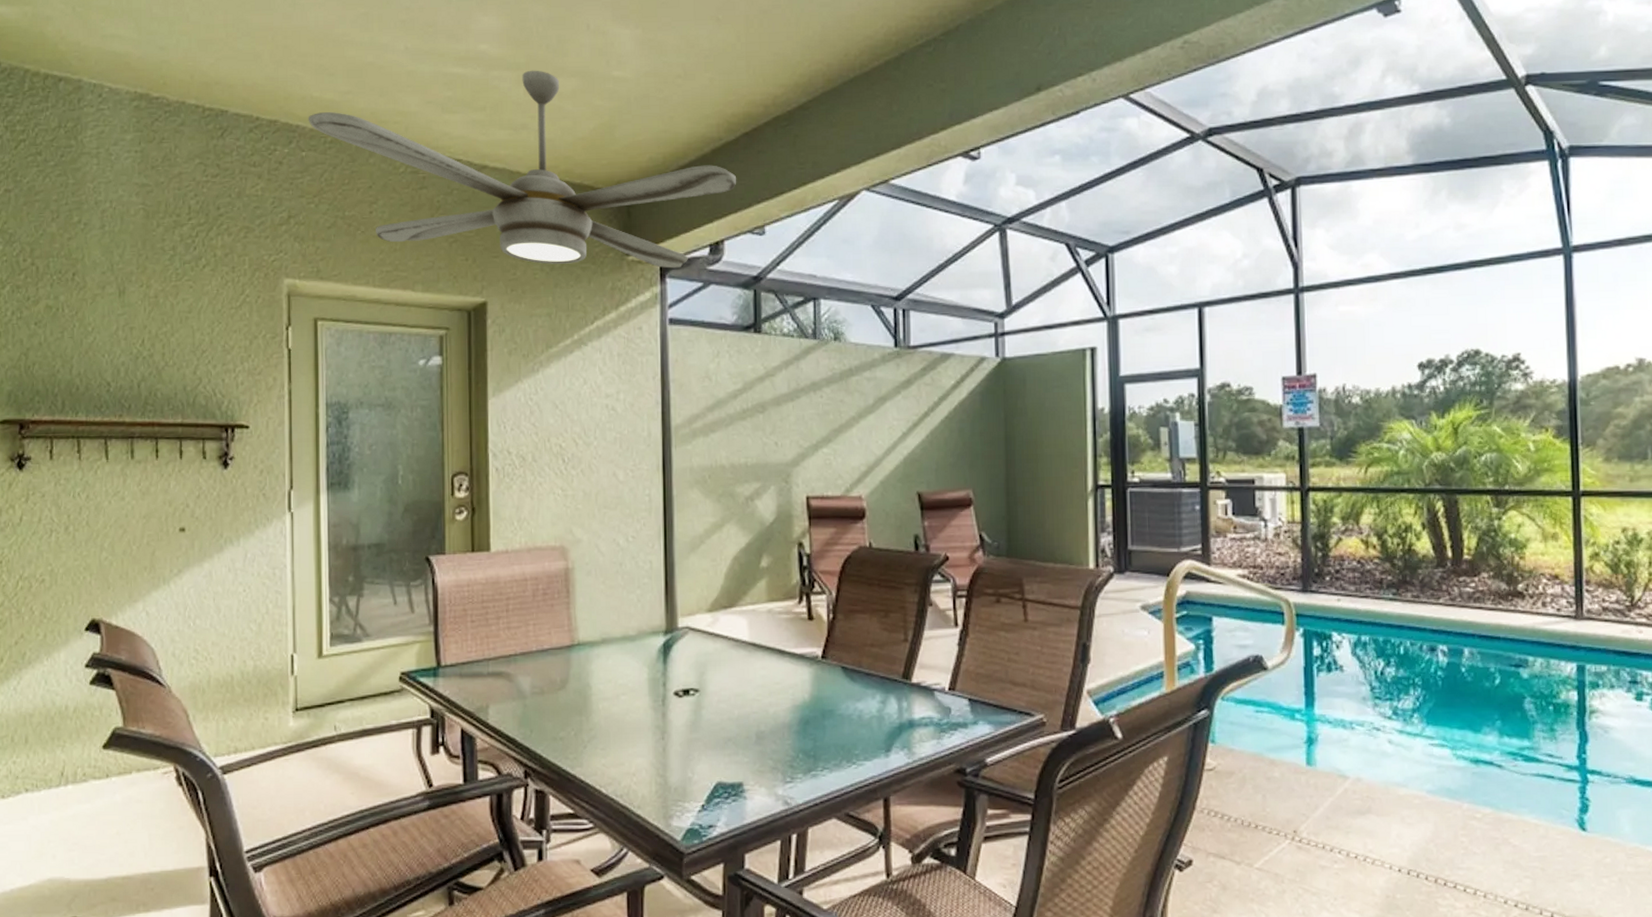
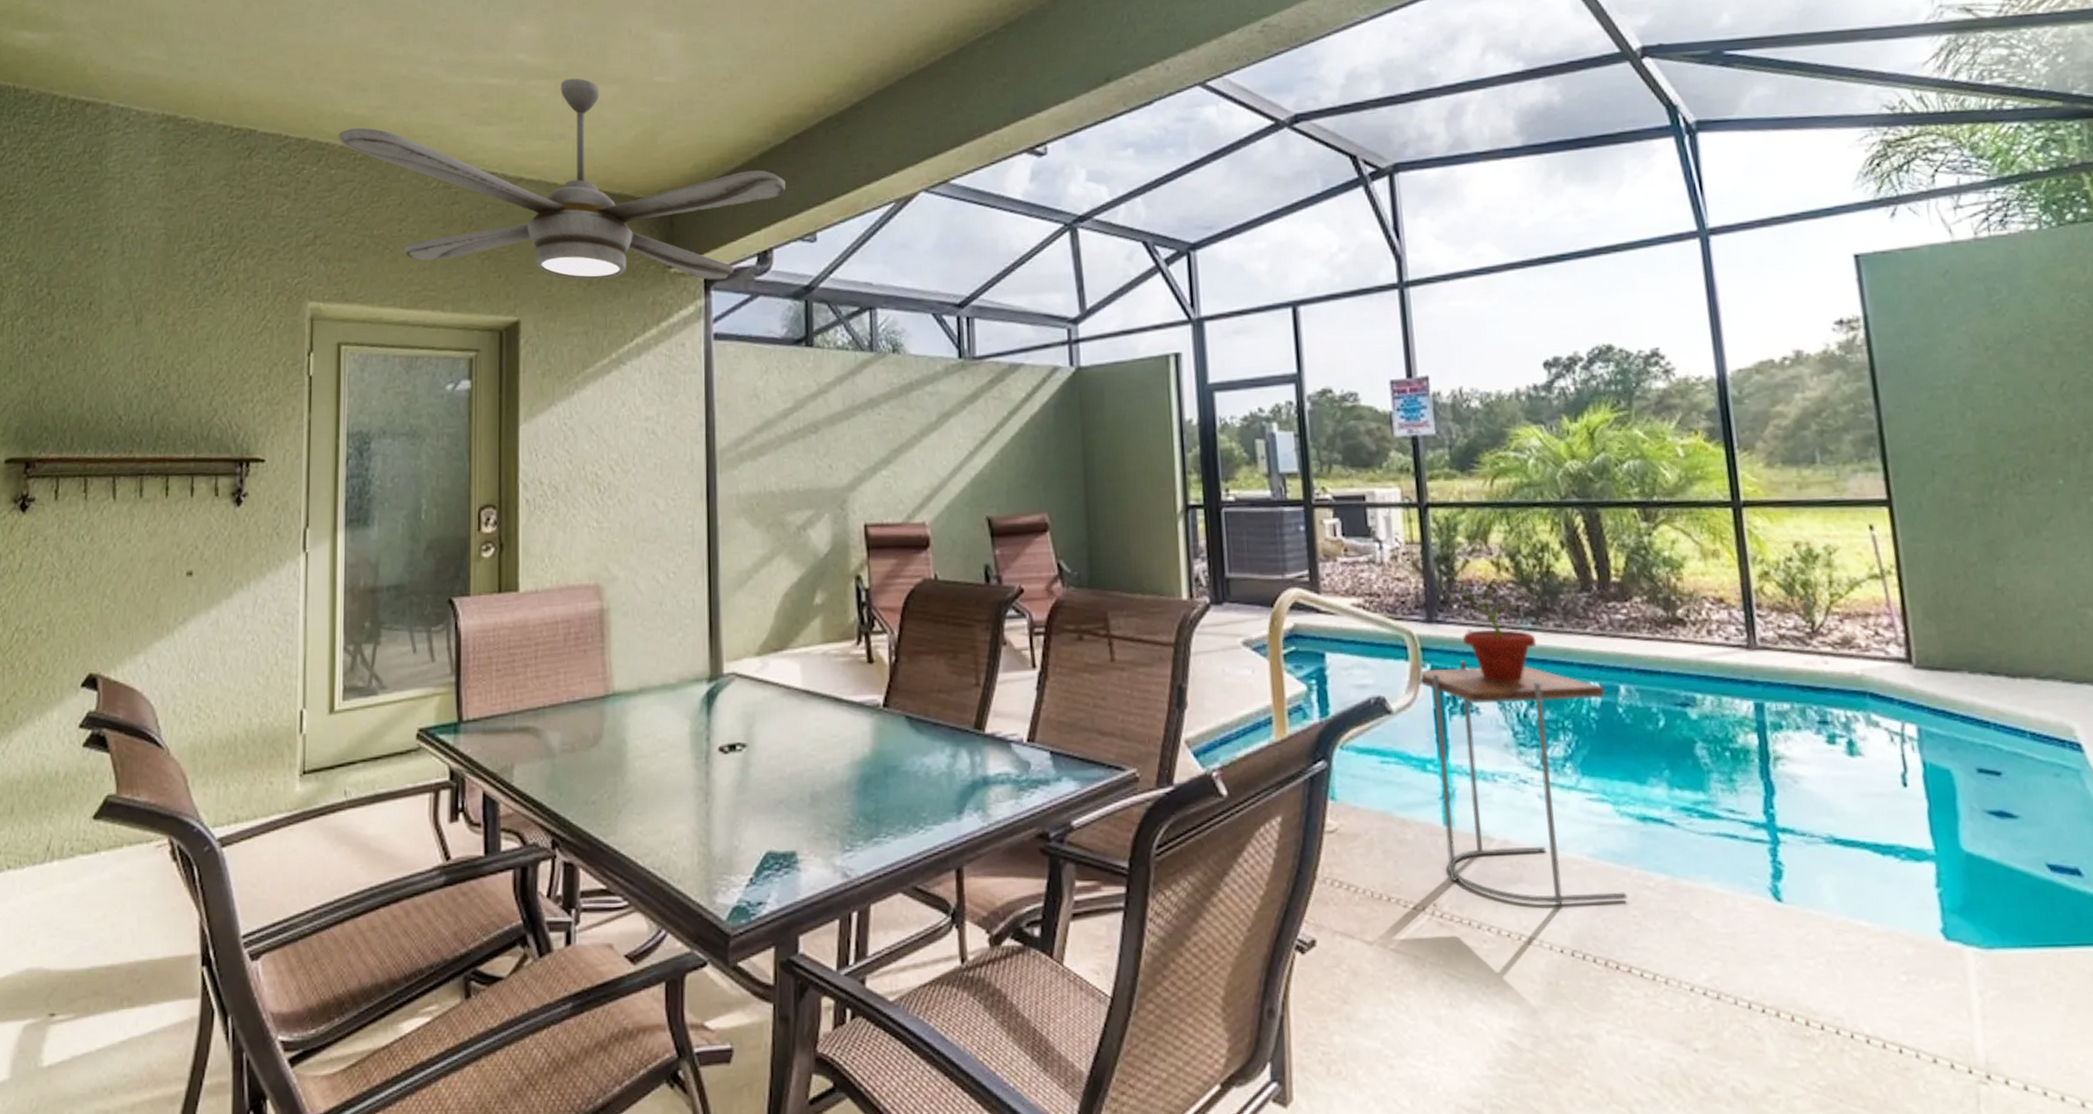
side table: none [1292,625,1458,833] -> present [1418,660,1628,905]
potted plant: none [1328,555,1396,643] -> present [1454,579,1537,681]

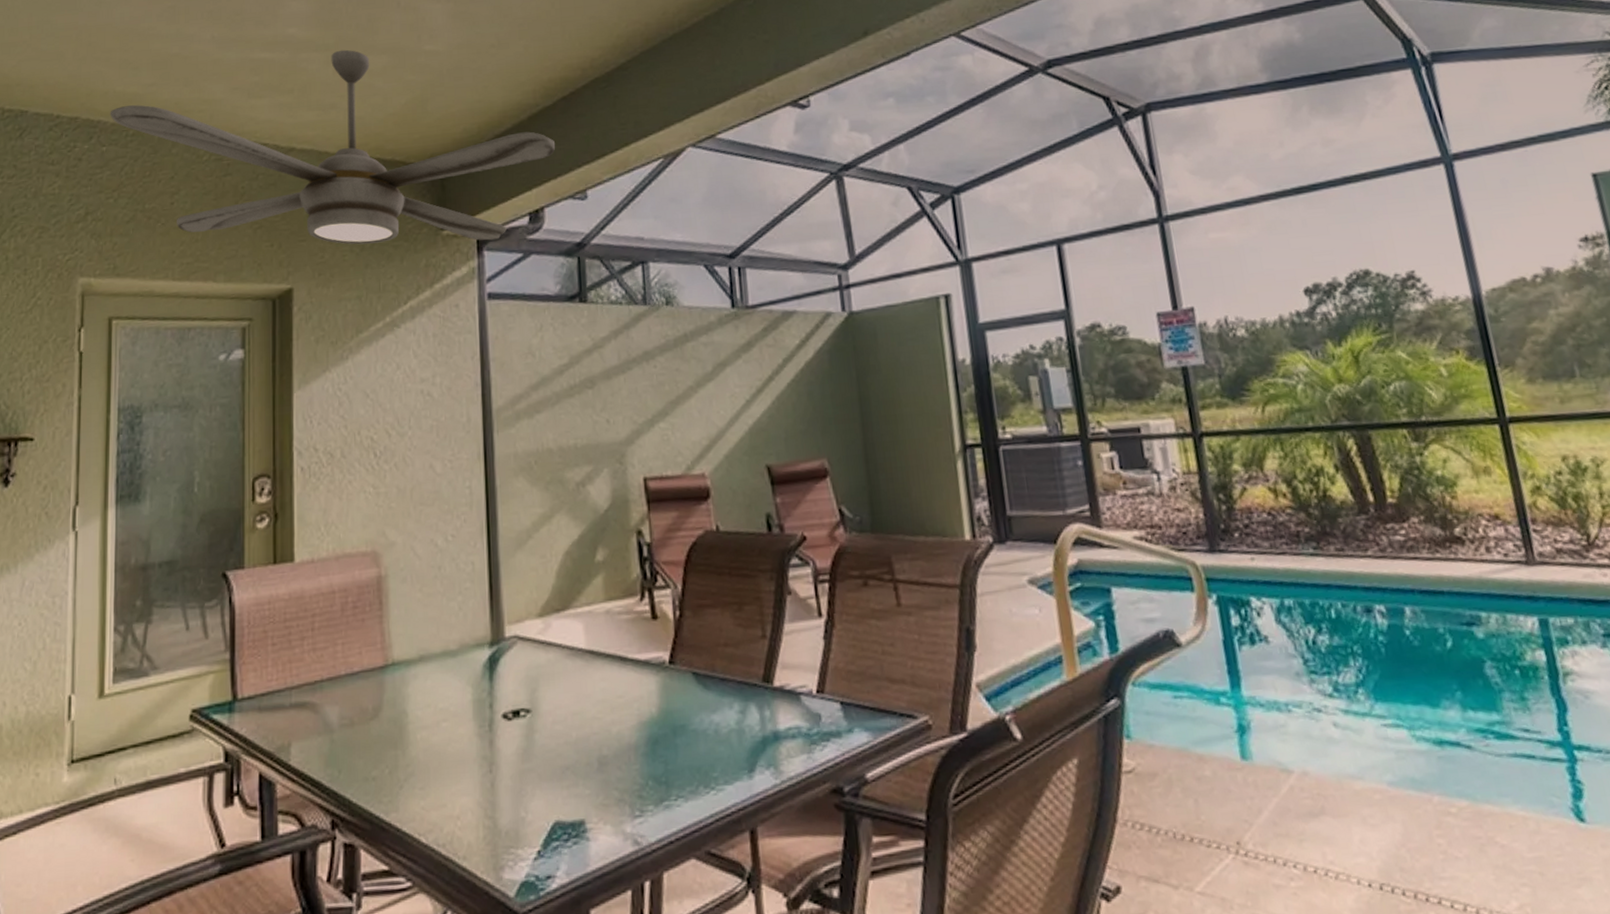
side table: present [1418,660,1628,905] -> none [1205,589,1431,837]
potted plant: present [1454,579,1537,681] -> none [1234,505,1320,609]

